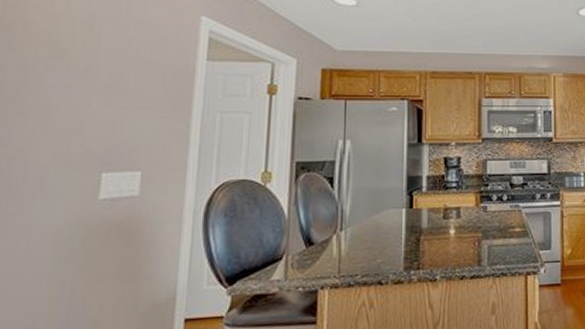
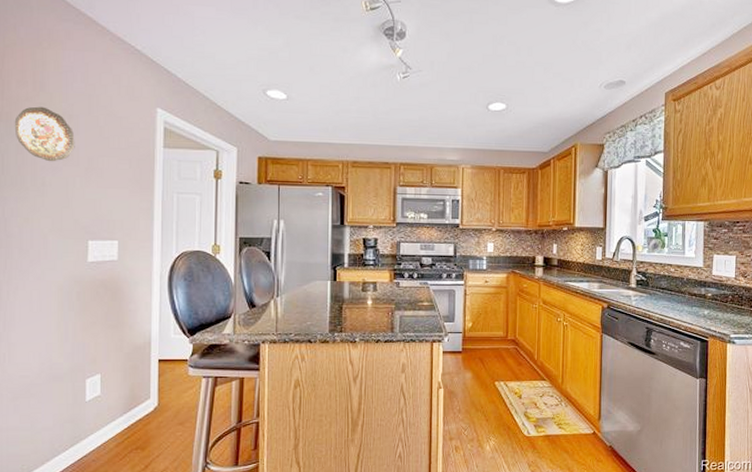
decorative plate: none [16,15,95,80] -> present [14,106,75,162]

